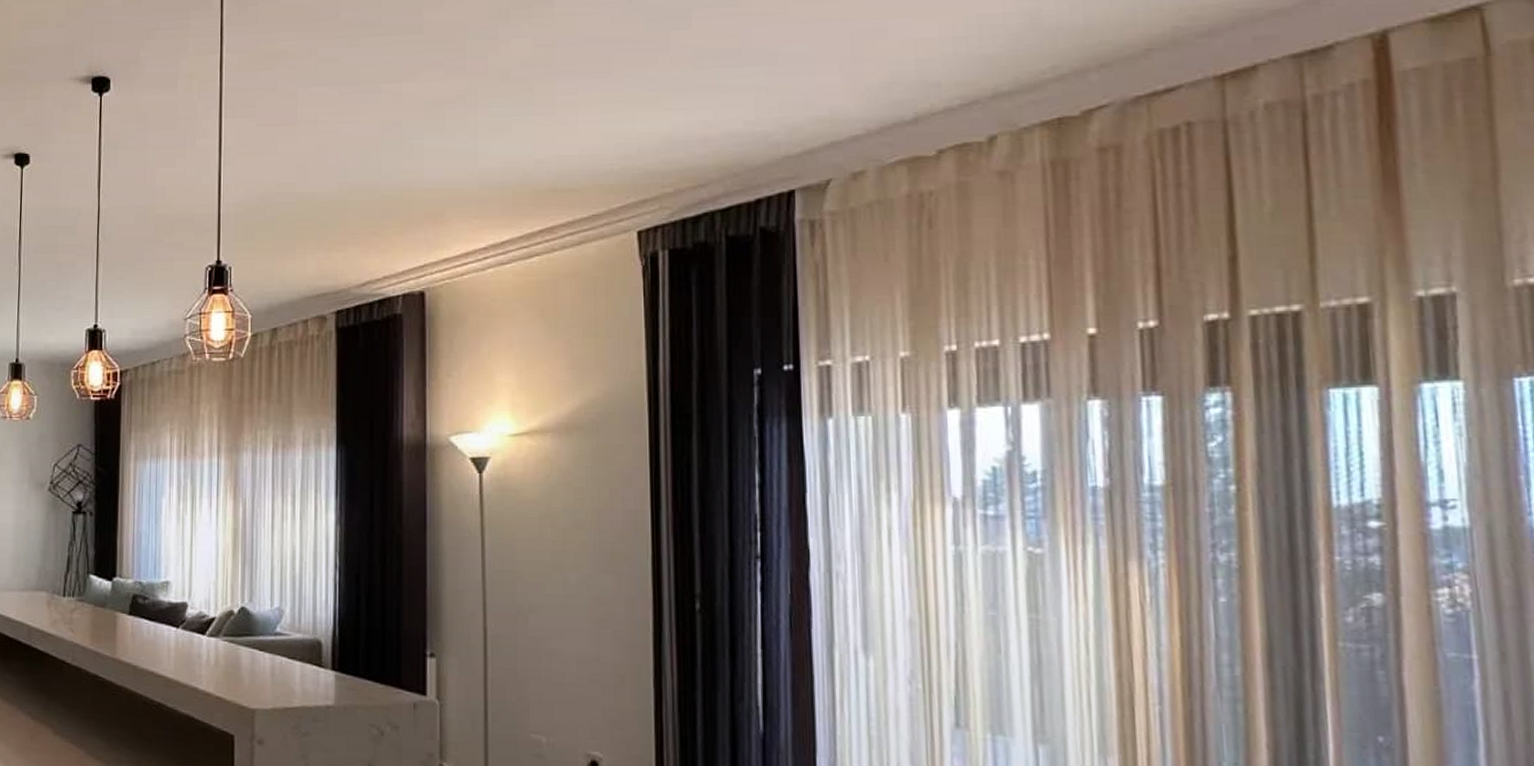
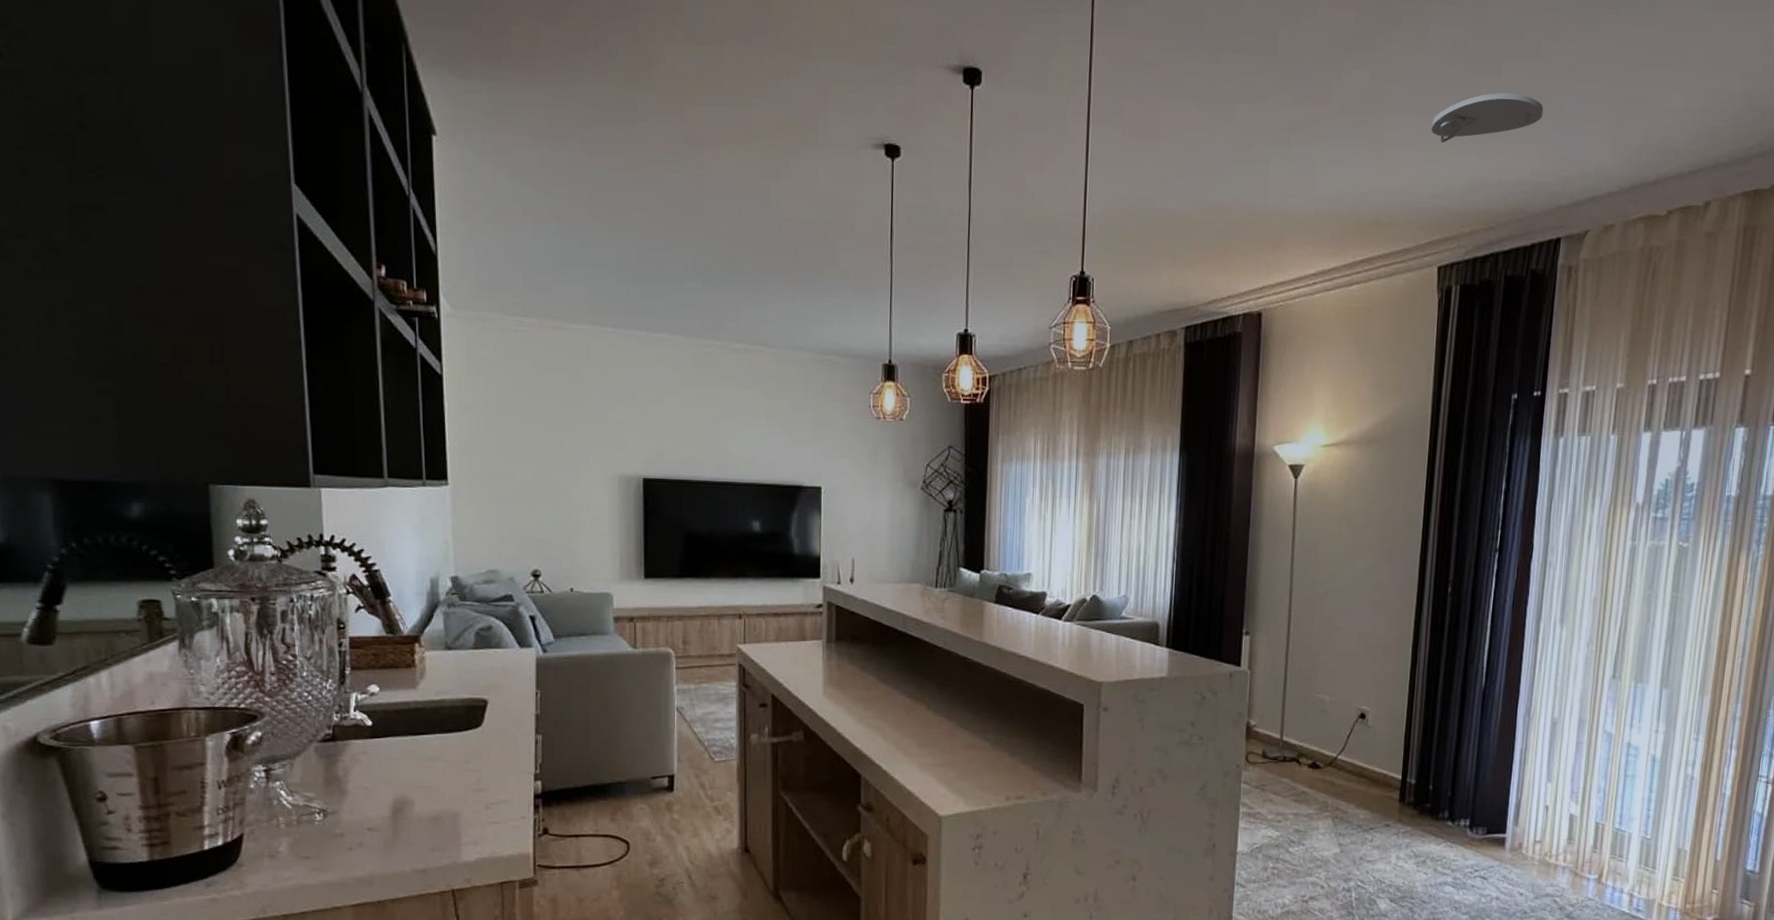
smoke detector: none [612,43,752,101] -> present [1431,93,1544,143]

